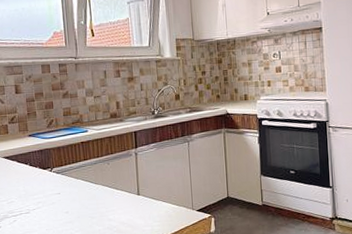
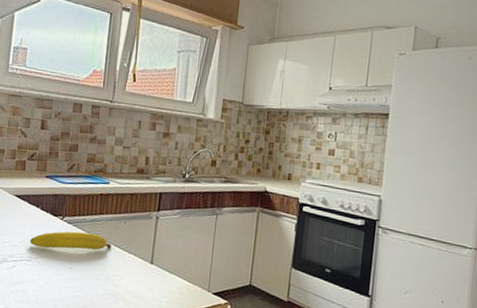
fruit: none [25,178,101,199] -> present [30,231,112,250]

